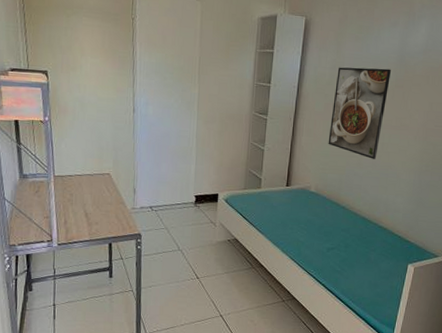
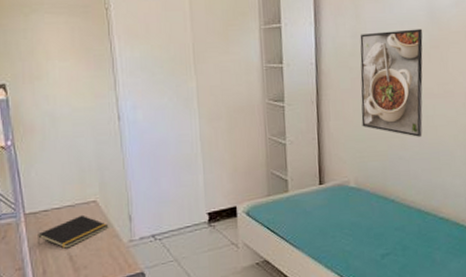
notepad: none [62,183,118,207] -> present [38,214,109,249]

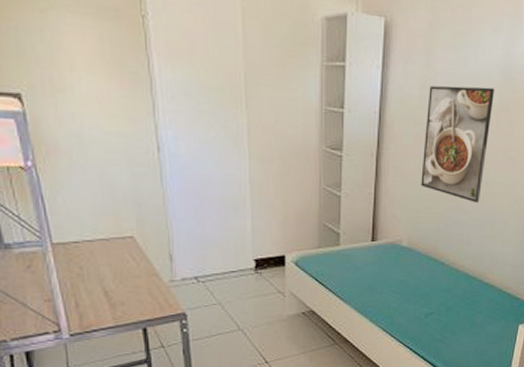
notepad: present [38,214,109,249] -> none [68,250,148,283]

